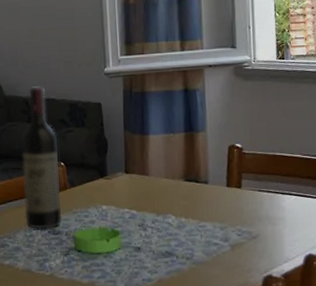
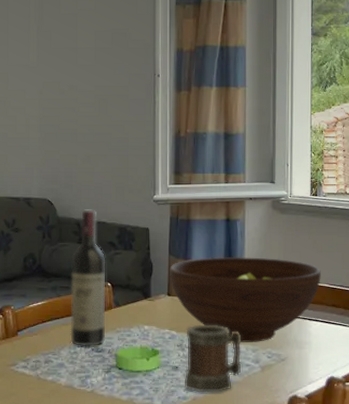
fruit bowl: none [125,128,293,220] -> present [169,256,321,342]
mug: none [147,202,209,274] -> present [184,324,242,393]

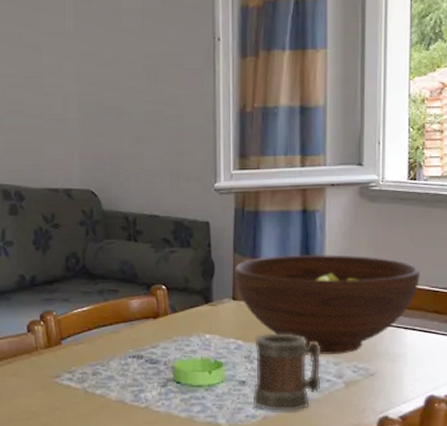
wine bottle: present [70,209,106,346] -> none [120,201,161,357]

